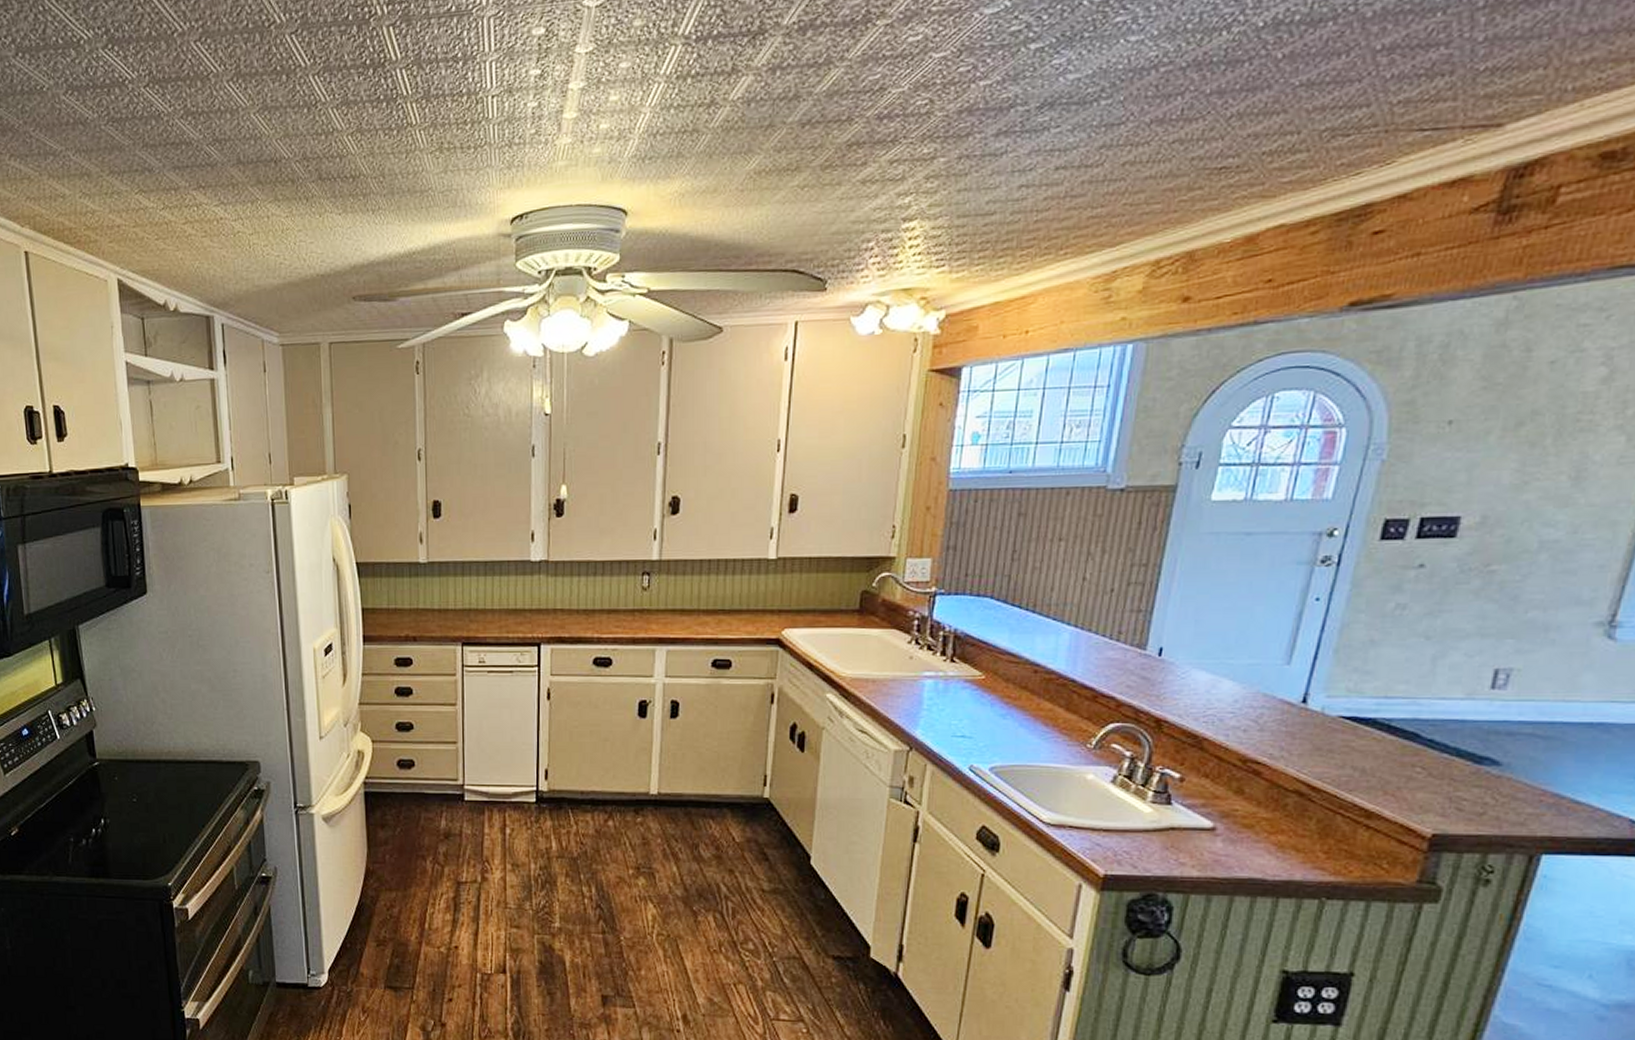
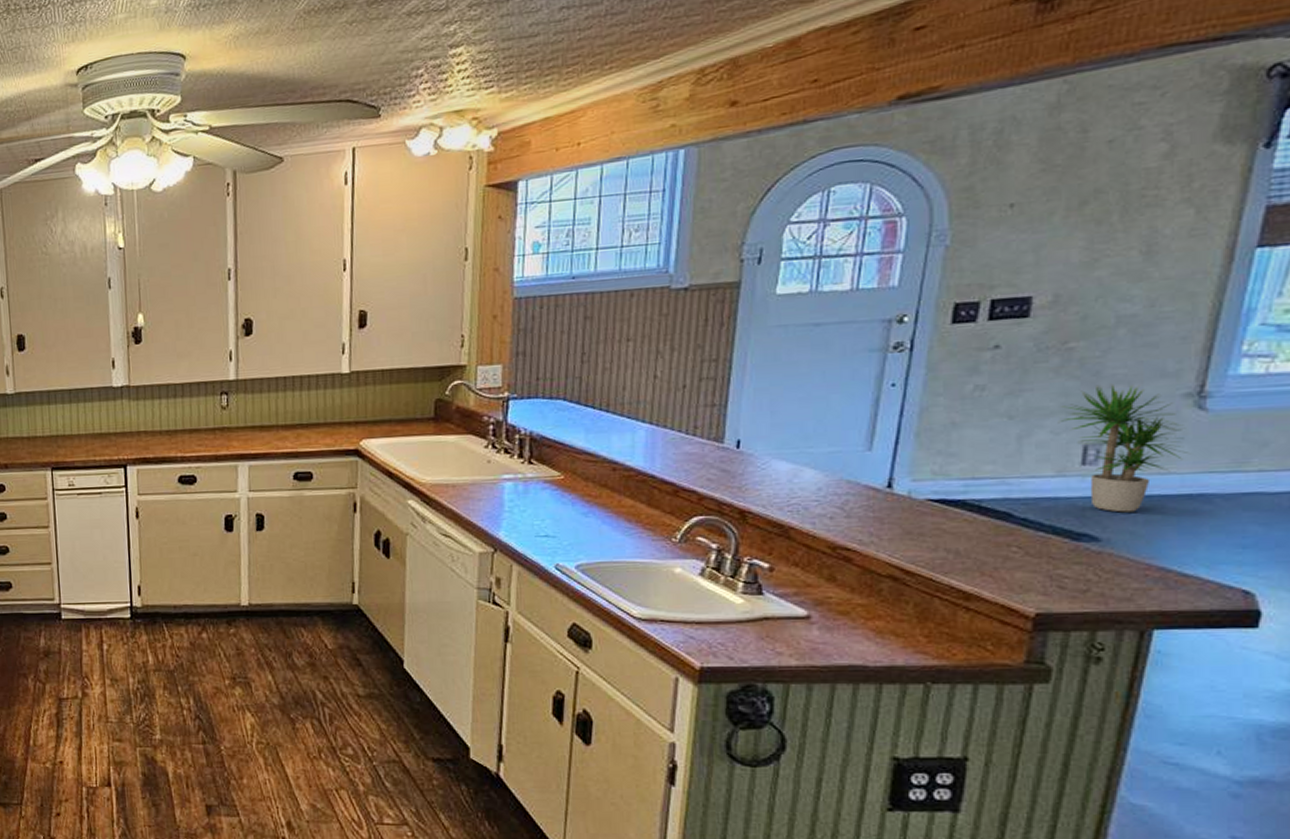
potted plant: none [1472,609,1596,738] -> present [1058,383,1191,513]

